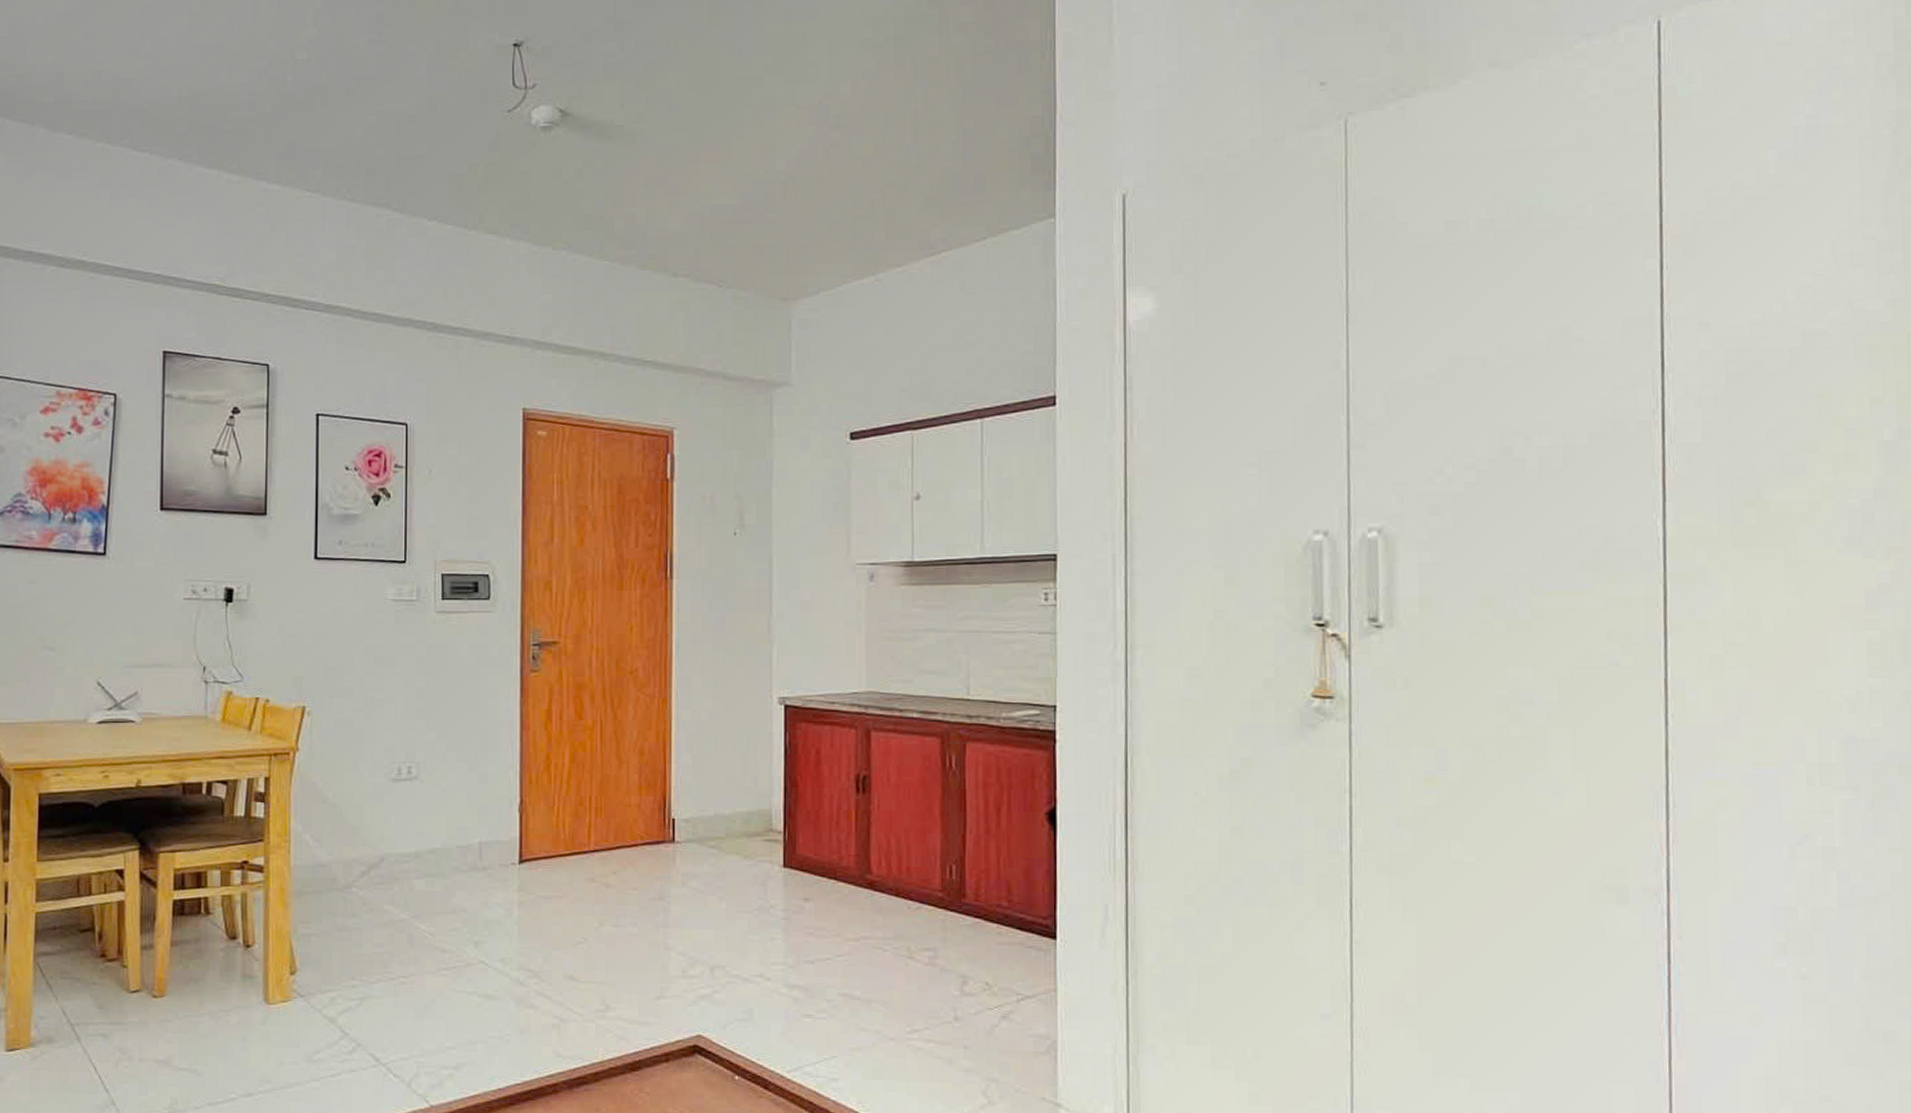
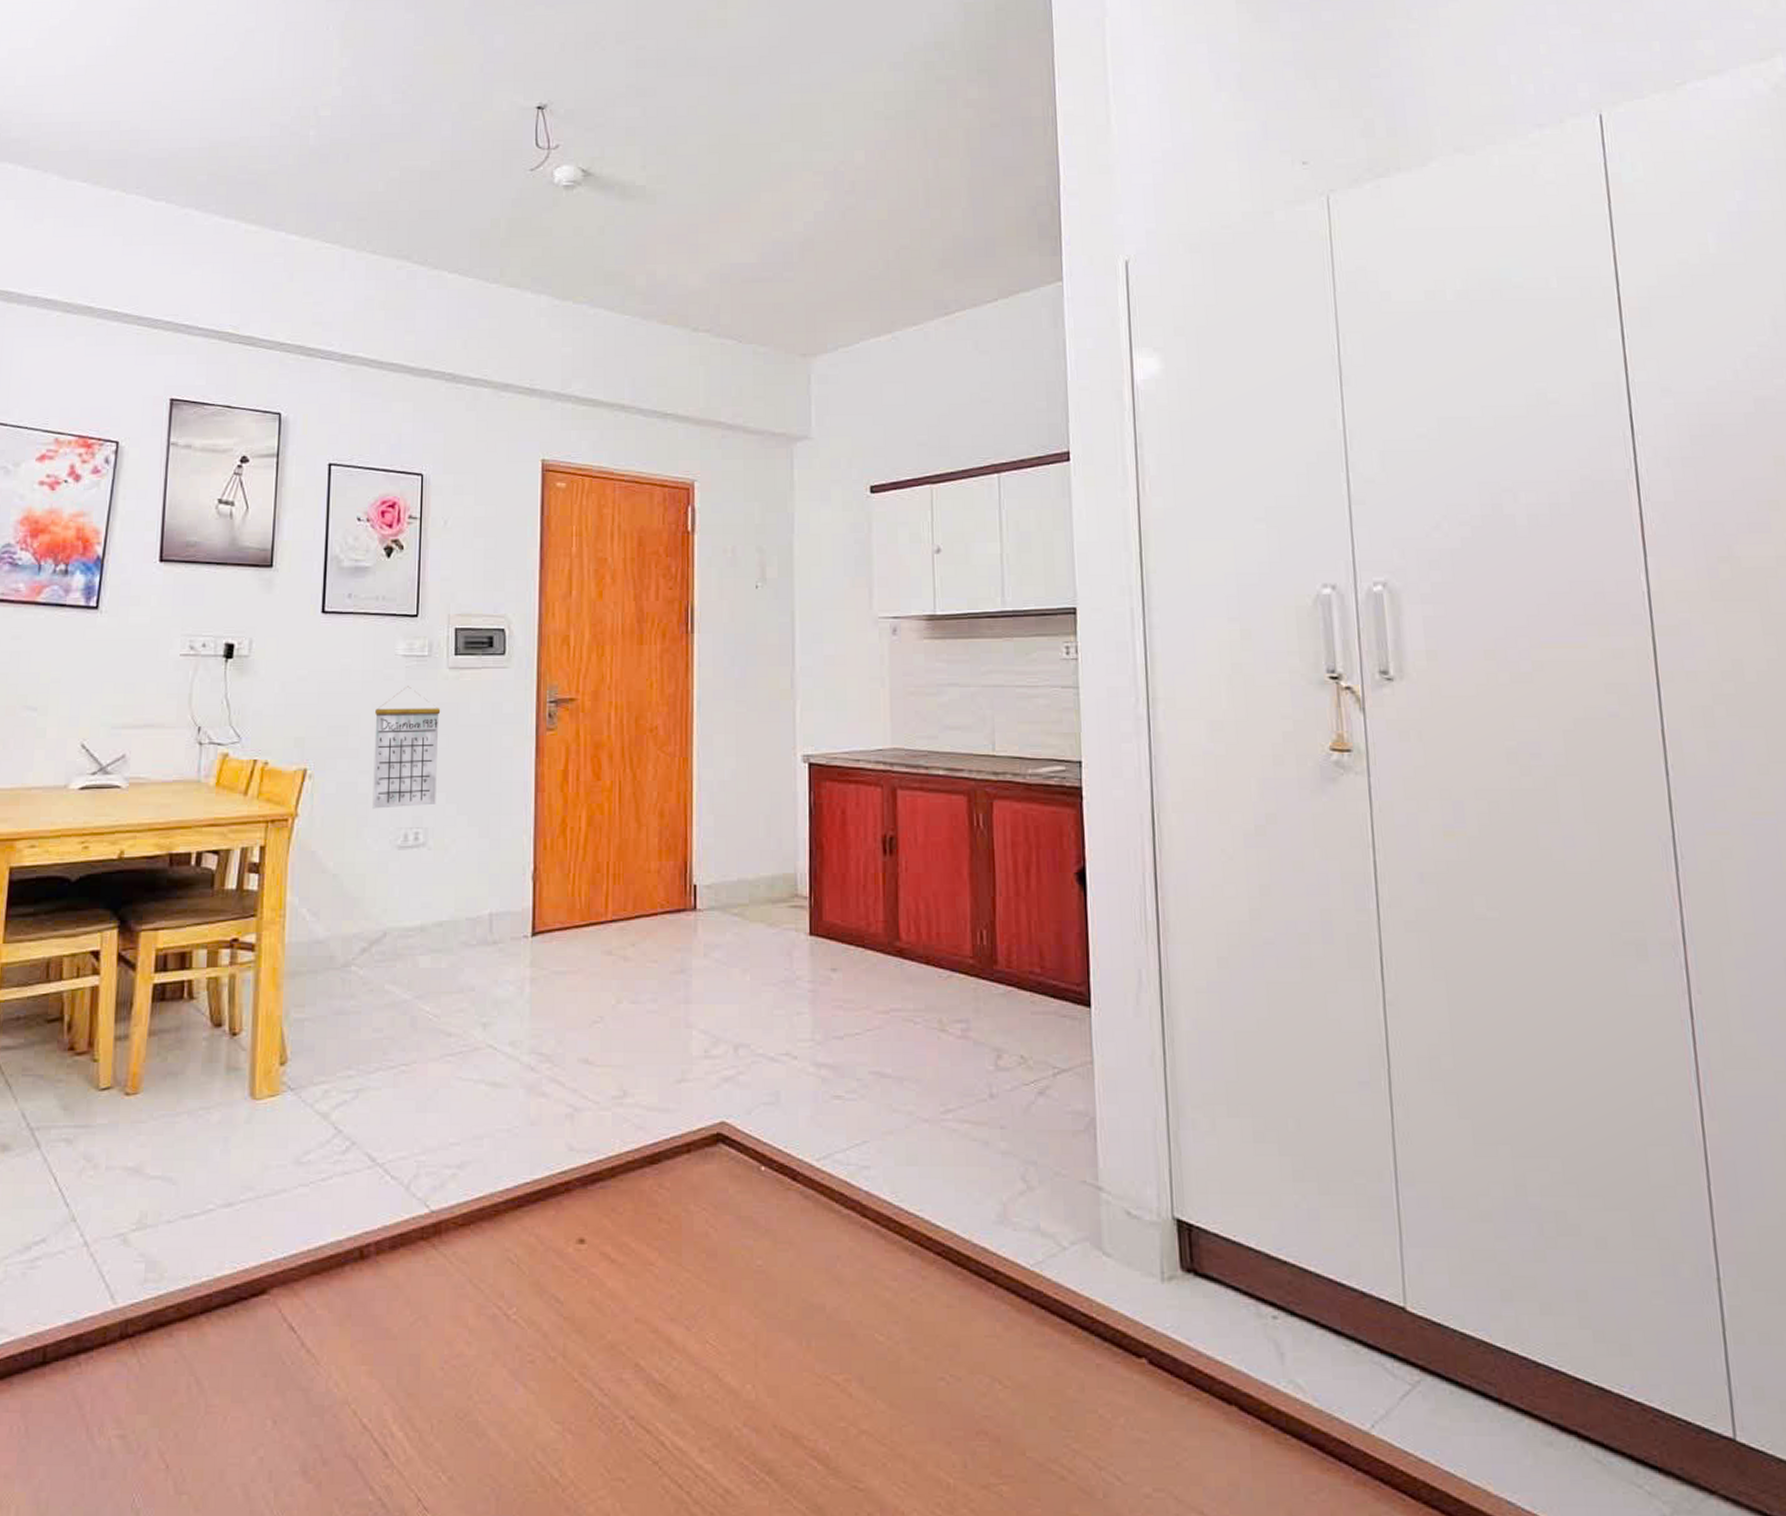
calendar: none [367,629,430,744] -> present [372,686,441,809]

